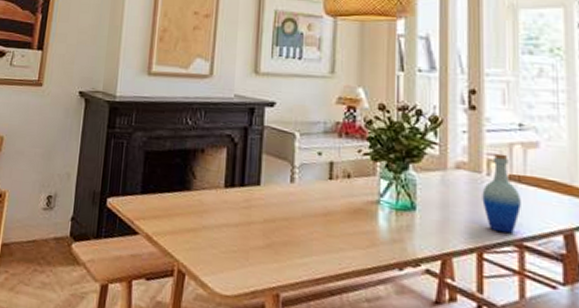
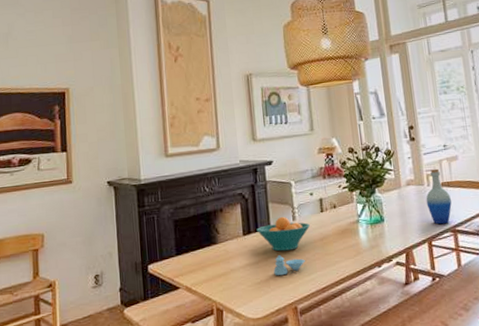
fruit bowl: none [242,174,312,220] -> present [256,216,310,252]
salt and pepper shaker set: none [256,222,299,250] -> present [274,255,305,276]

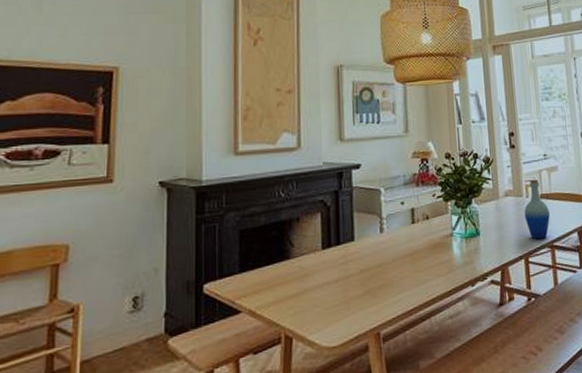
fruit bowl: present [256,216,310,252] -> none [338,227,399,268]
salt and pepper shaker set: present [274,255,305,276] -> none [355,272,392,297]

